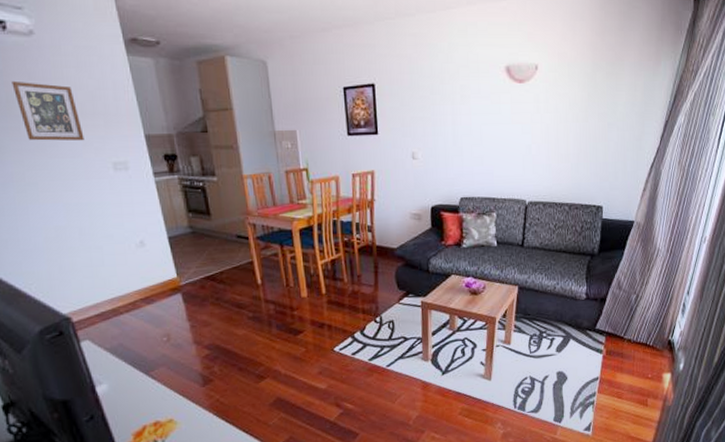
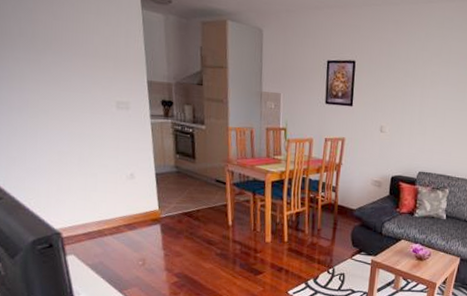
picture frame: present [11,80,84,141] -> none [38,19,95,80]

